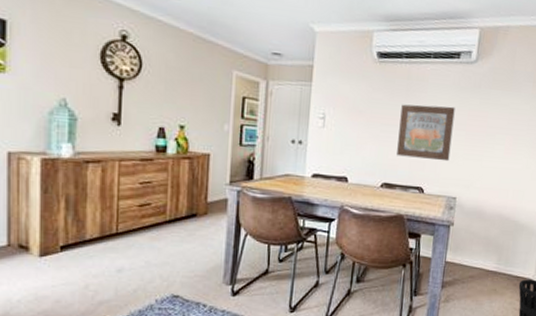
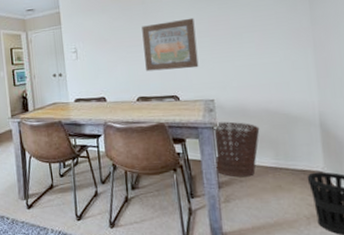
basket: none [442,221,491,279] -> present [214,121,260,178]

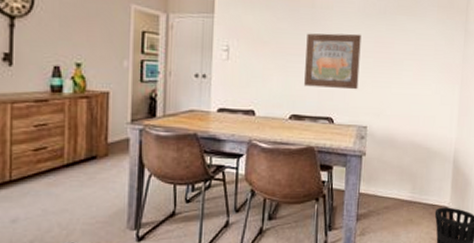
basket: present [214,121,260,178] -> none [356,151,403,210]

